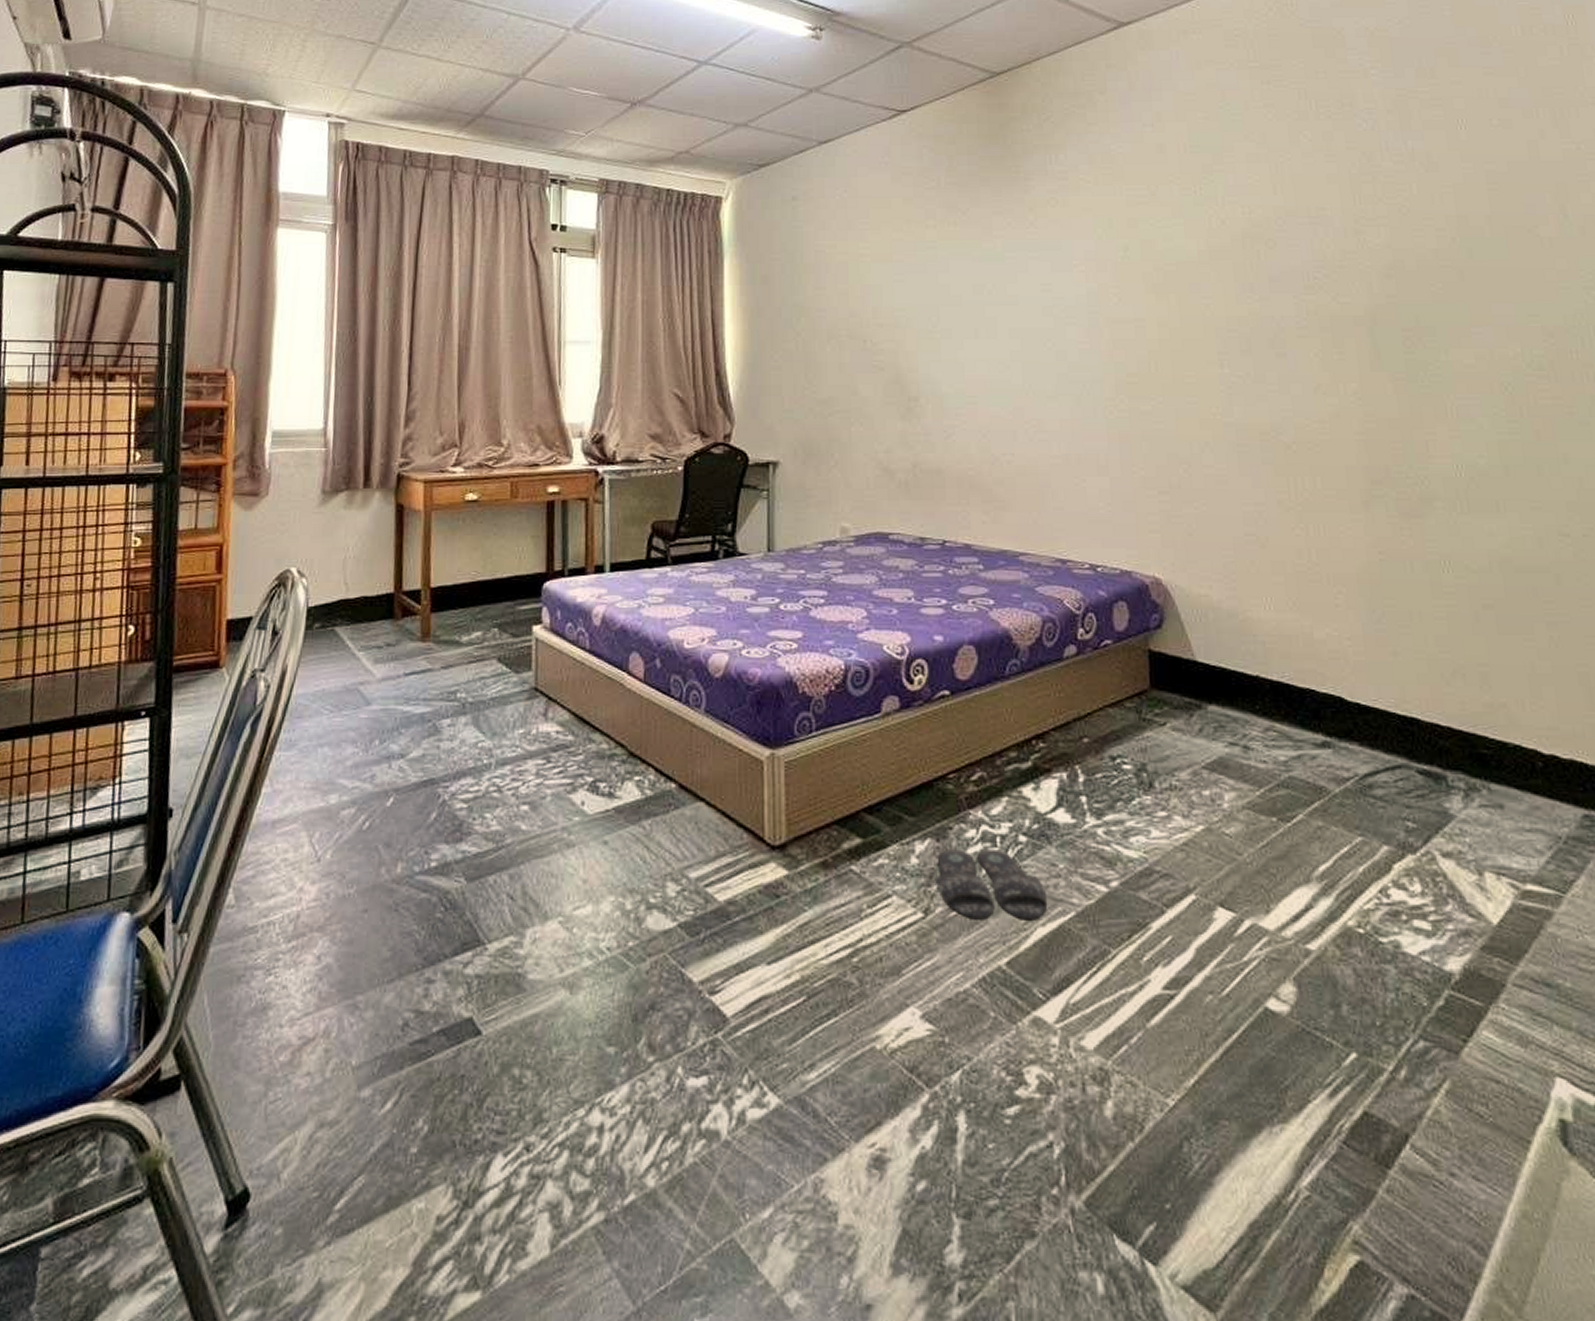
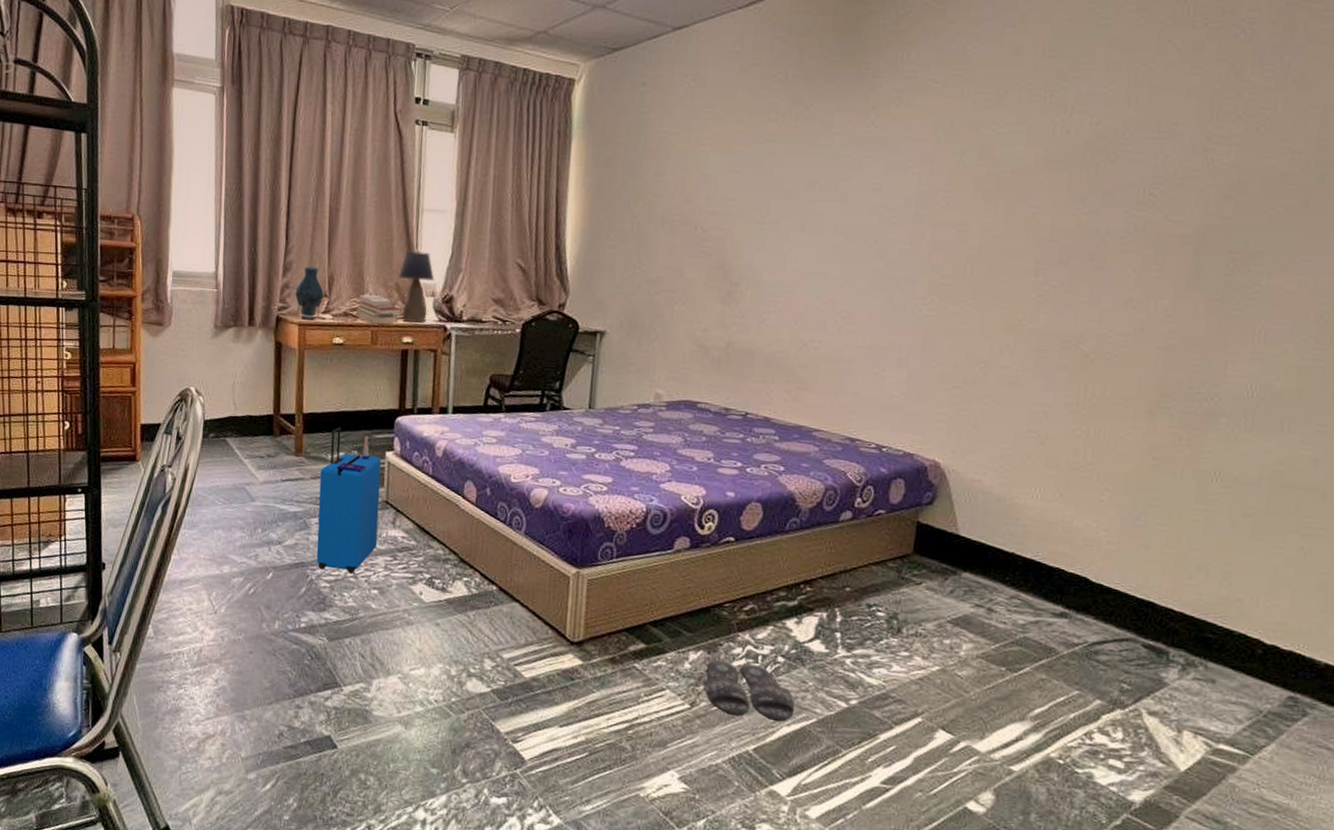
vase: none [419,414,454,475] -> present [295,266,324,320]
suitcase: none [449,601,528,786] -> present [316,427,381,573]
books: none [492,439,547,474] -> present [356,294,403,325]
table lamp: none [541,387,582,468] -> present [399,250,435,323]

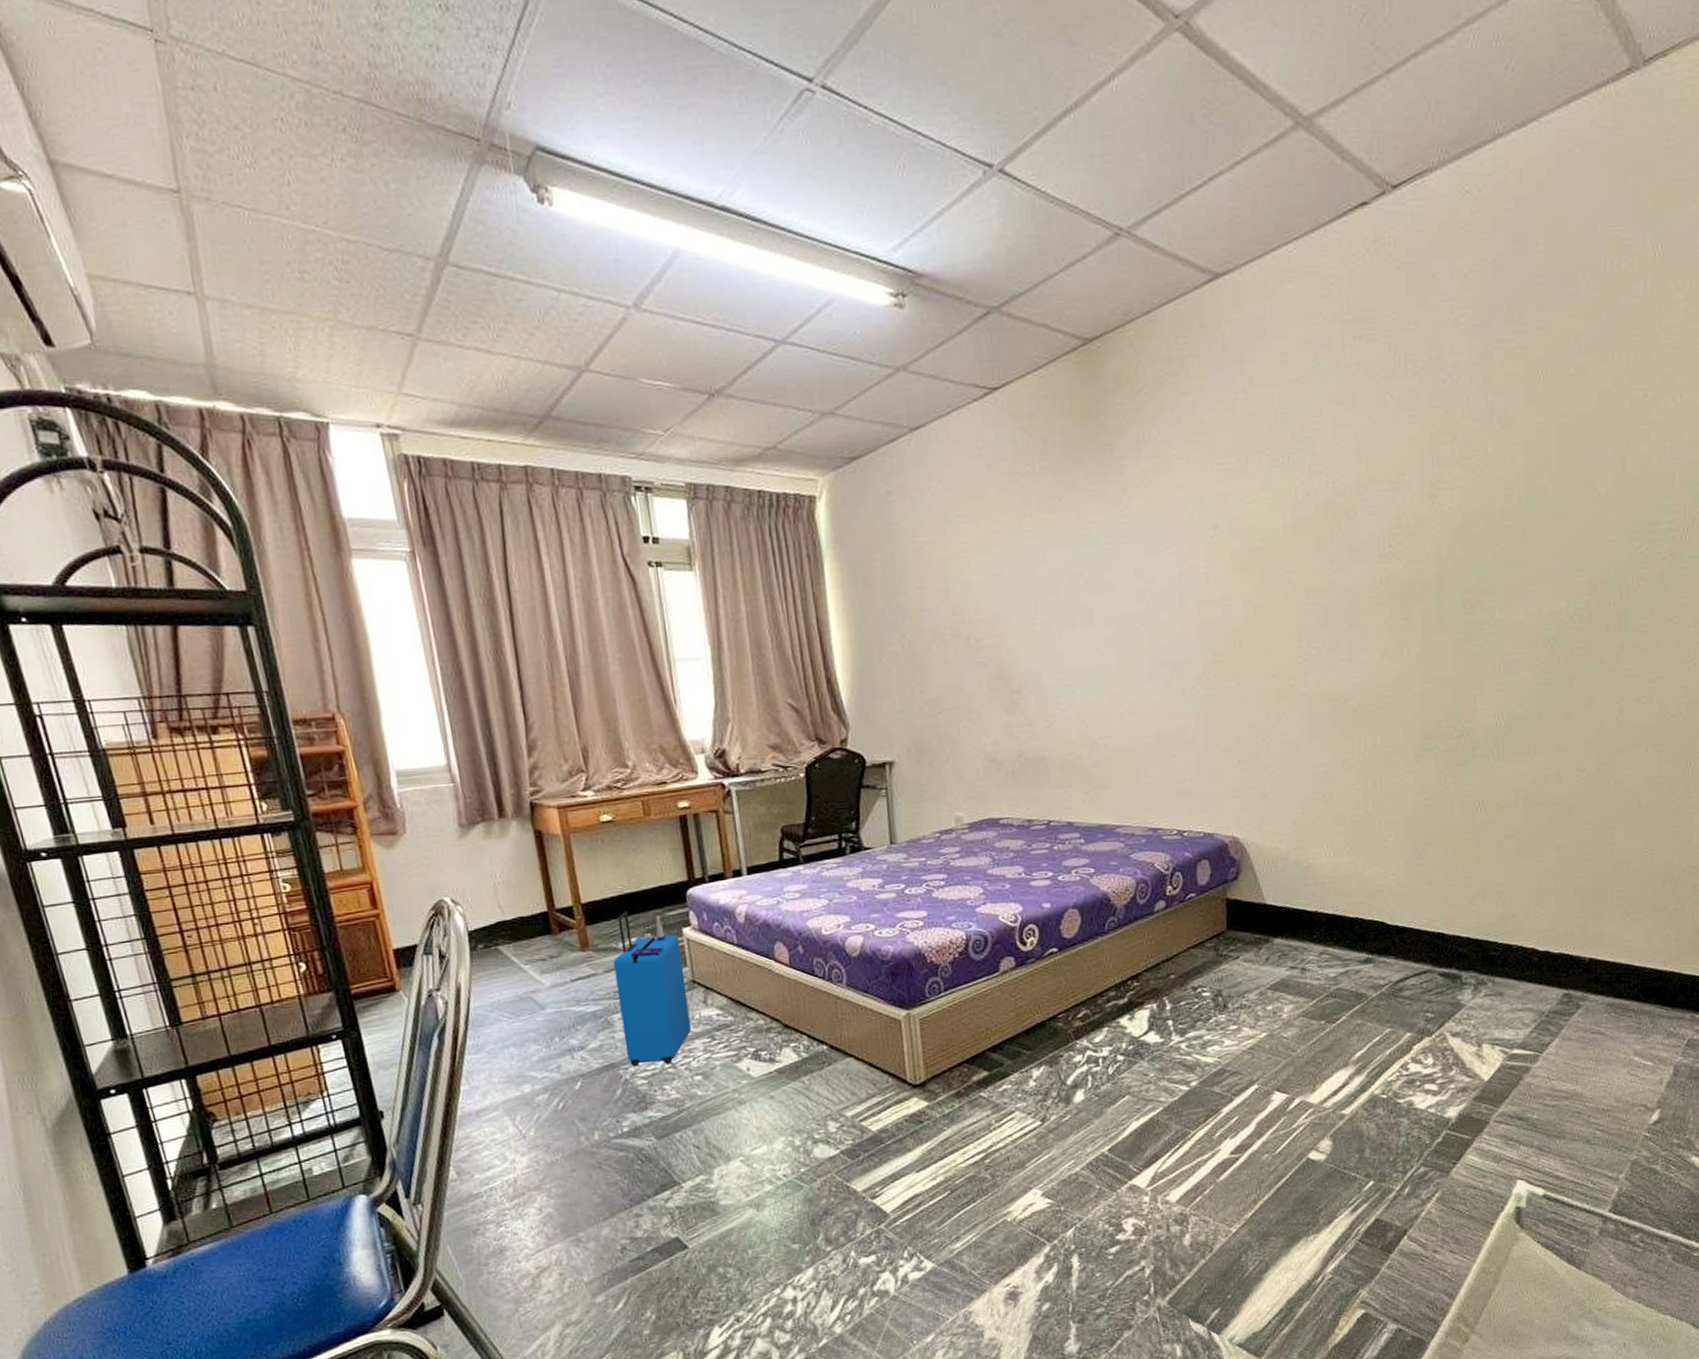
vase: present [295,266,324,320] -> none [546,741,581,801]
books: present [356,294,403,325] -> none [620,760,673,794]
table lamp: present [399,250,435,323] -> none [661,705,702,785]
slippers: present [702,660,795,721] -> none [1049,1068,1141,1122]

